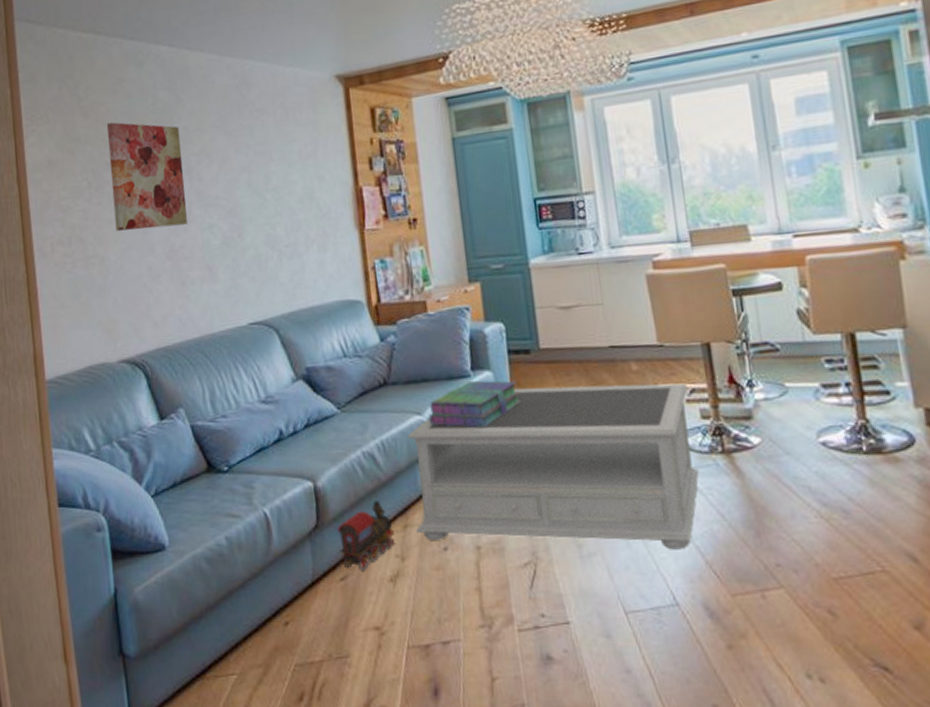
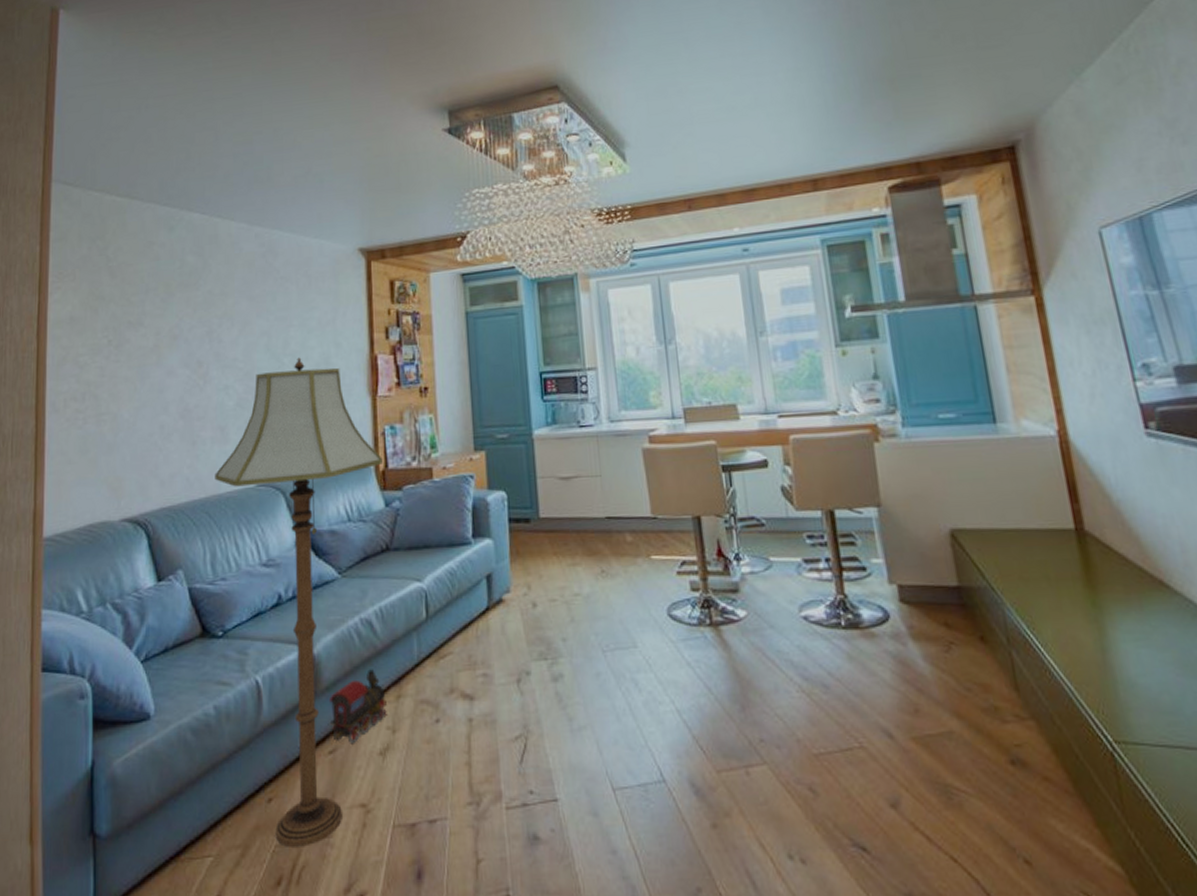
wall art: present [106,122,188,231] -> none [131,282,205,389]
floor lamp: none [206,192,376,666] -> present [215,357,384,847]
coffee table: present [407,383,700,550] -> none [406,555,688,724]
stack of books: present [428,380,521,427] -> none [428,548,519,595]

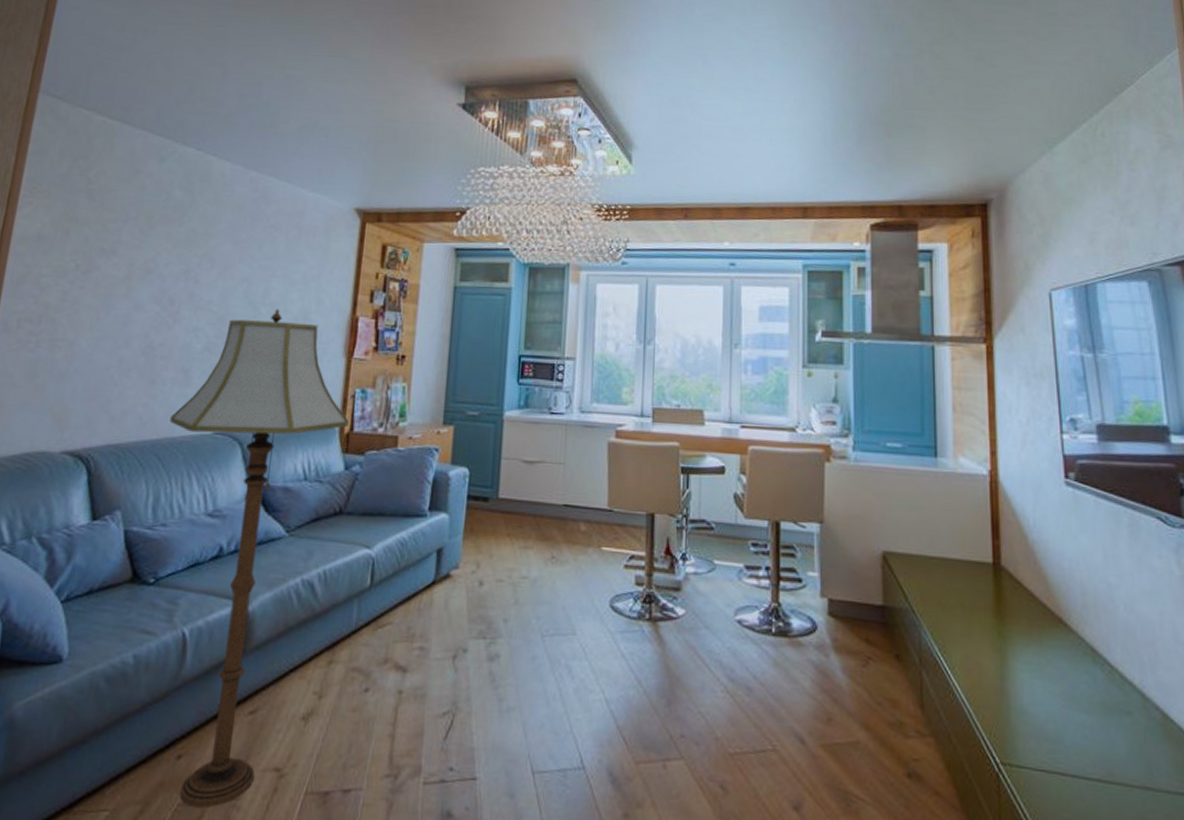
toy train: present [328,669,387,743] -> none [254,632,317,705]

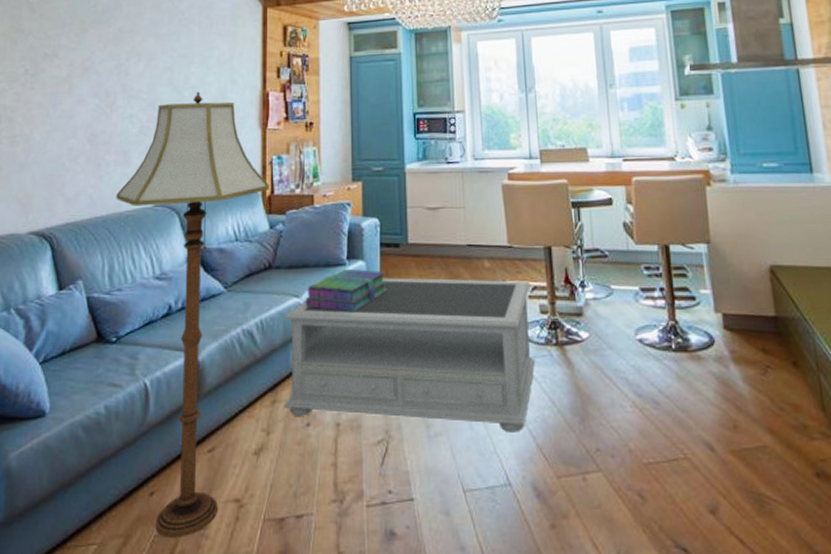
coffee table: none [340,533,628,712] -> present [283,277,536,433]
stack of books: none [376,520,471,568] -> present [305,268,387,311]

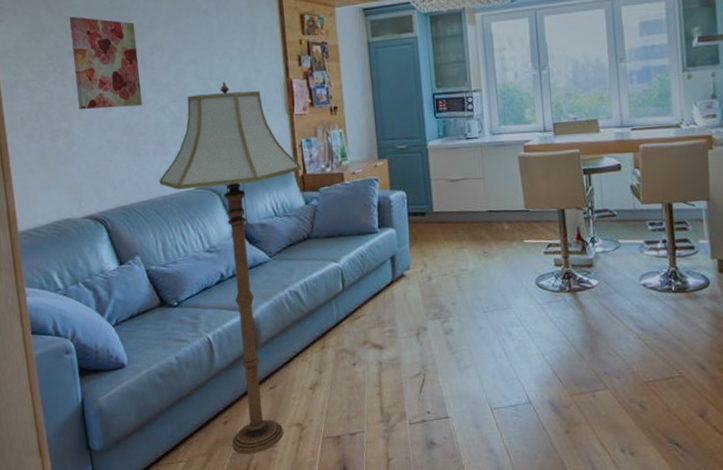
wall art: none [44,18,115,115] -> present [69,16,142,109]
coffee table: present [283,277,536,433] -> none [325,239,552,363]
stack of books: present [305,268,387,311] -> none [343,235,417,272]

